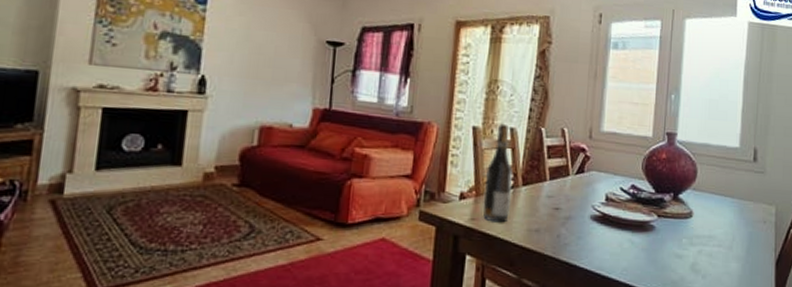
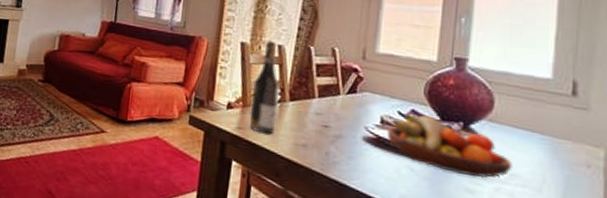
fruit bowl: none [611,188,711,243] -> present [386,113,513,179]

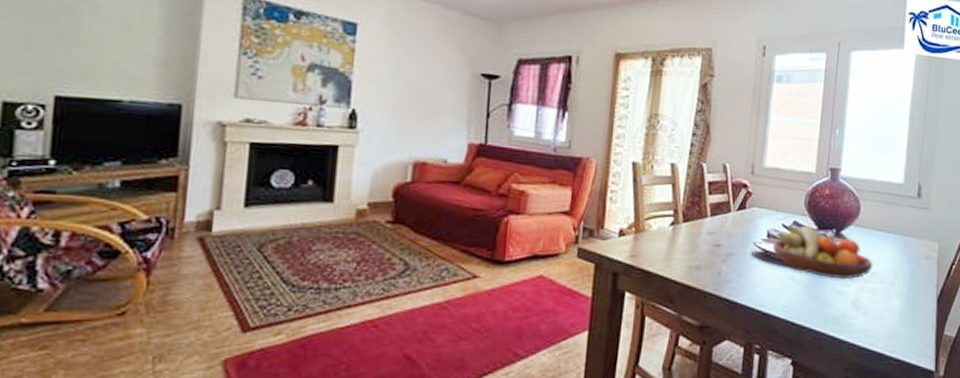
wine bottle: present [249,40,280,135] -> none [642,158,673,260]

